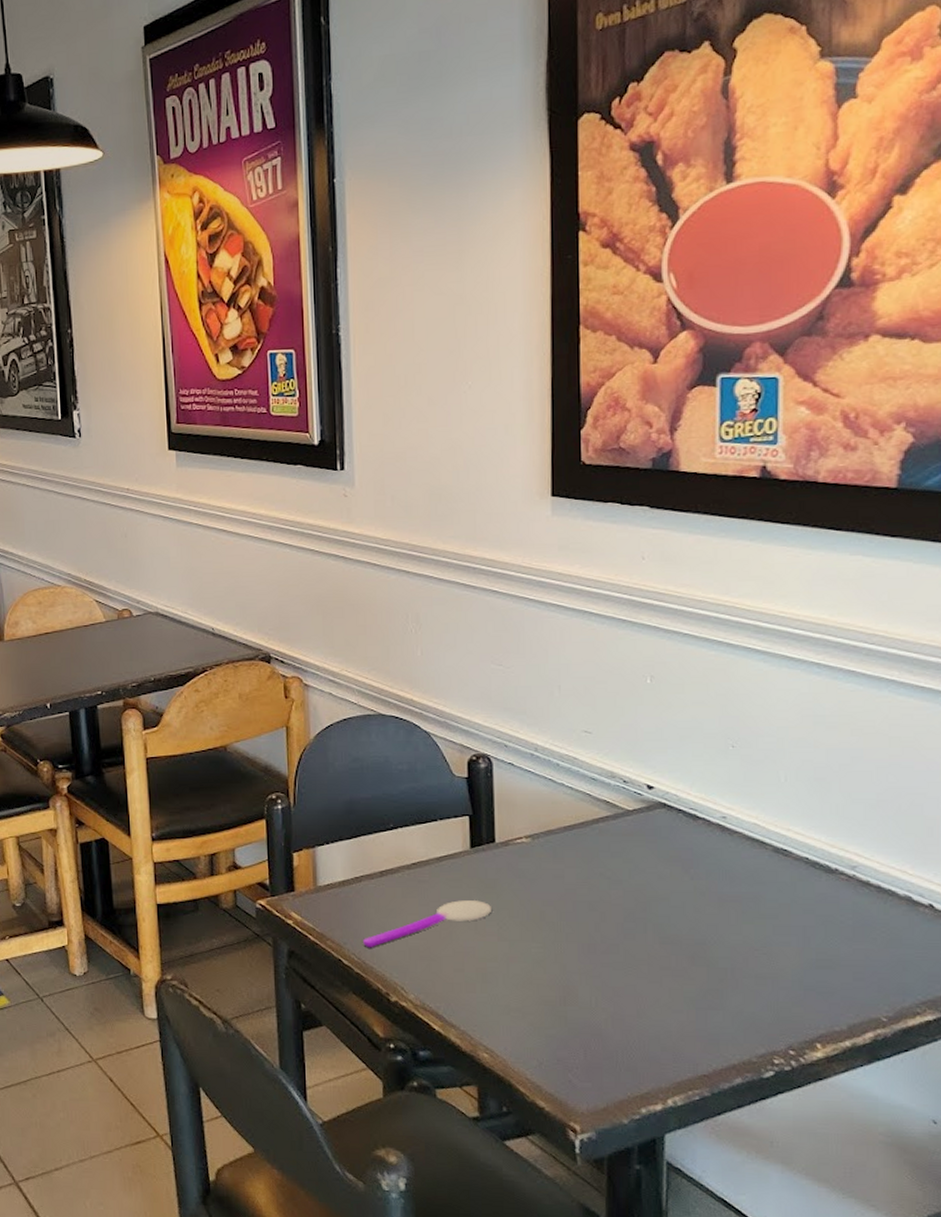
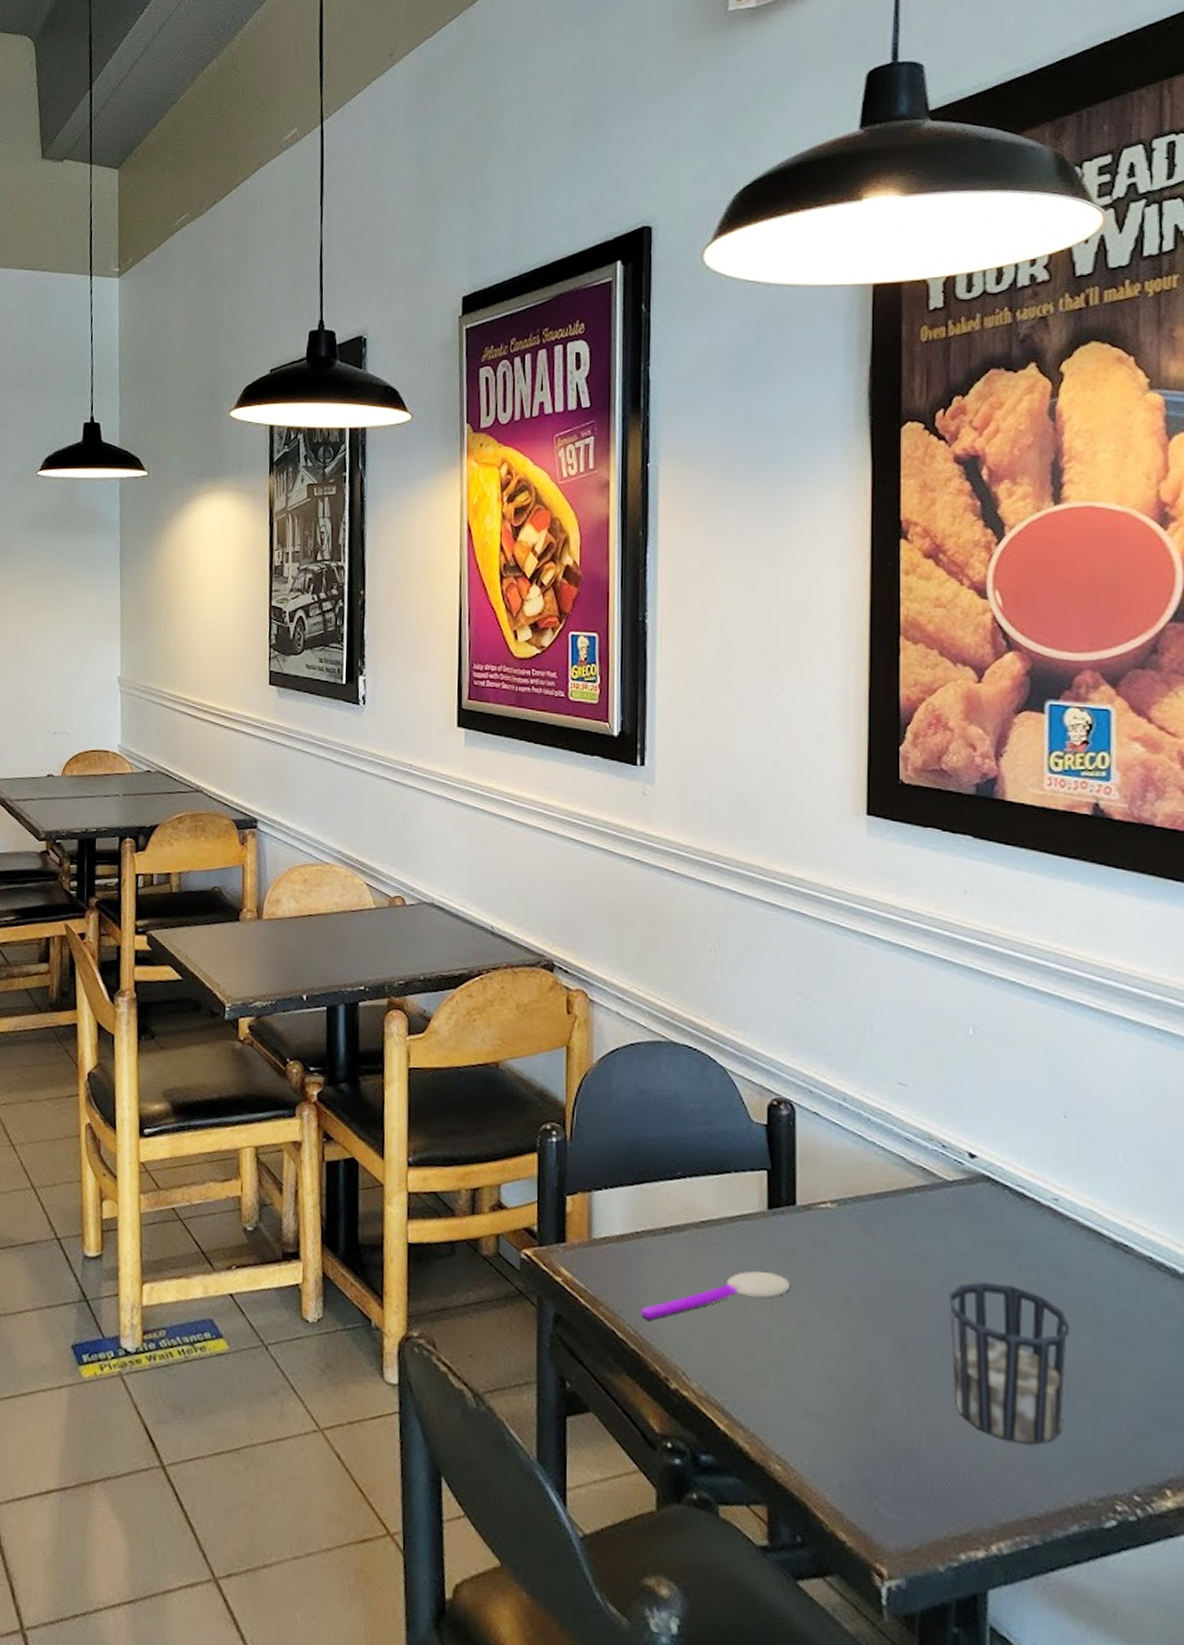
cup: none [630,891,736,1018] -> present [949,1281,1070,1445]

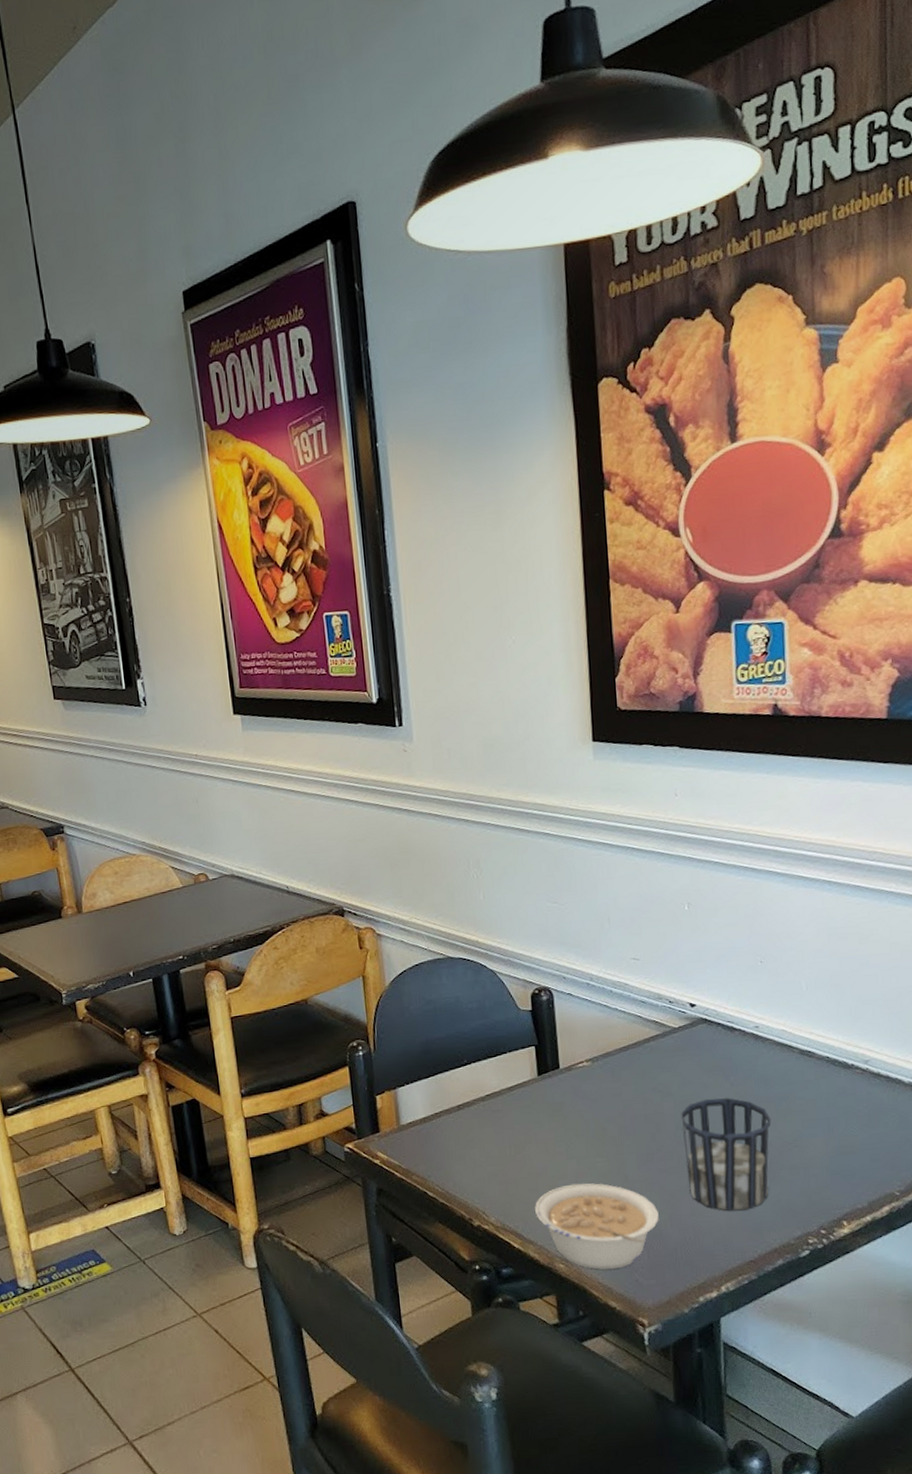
spoon: present [641,1271,791,1320] -> none [445,1123,561,1179]
legume: none [748,1359,911,1488] -> present [534,1183,659,1270]

